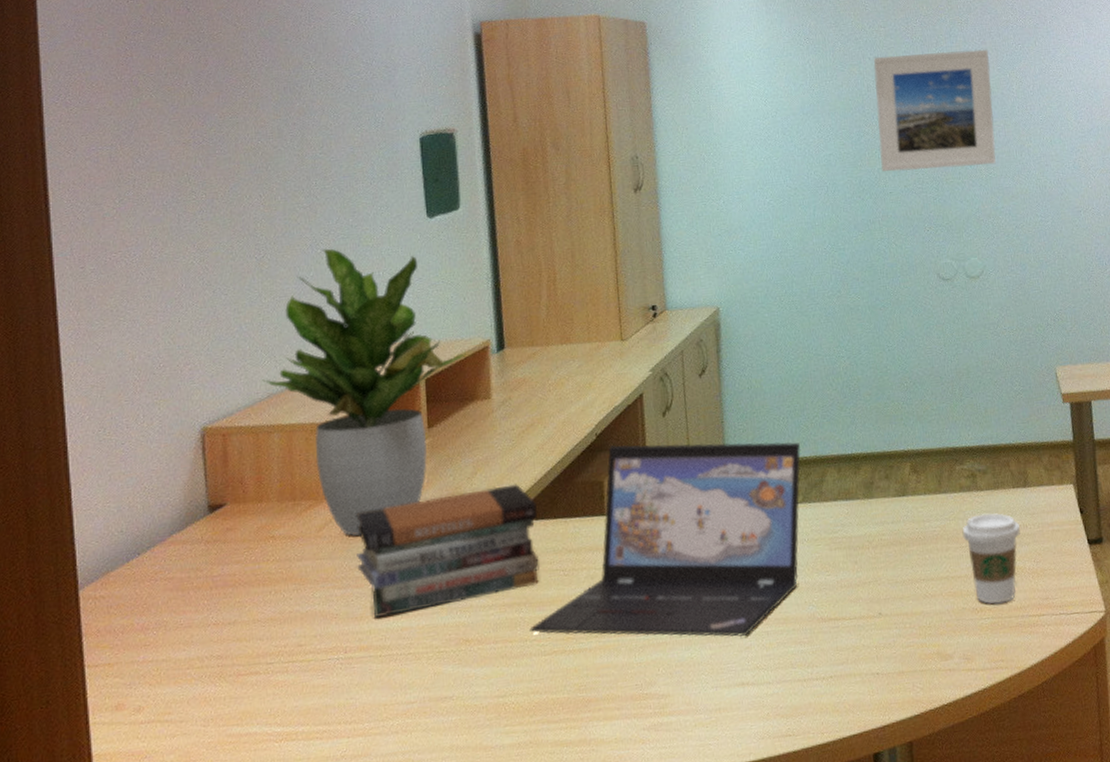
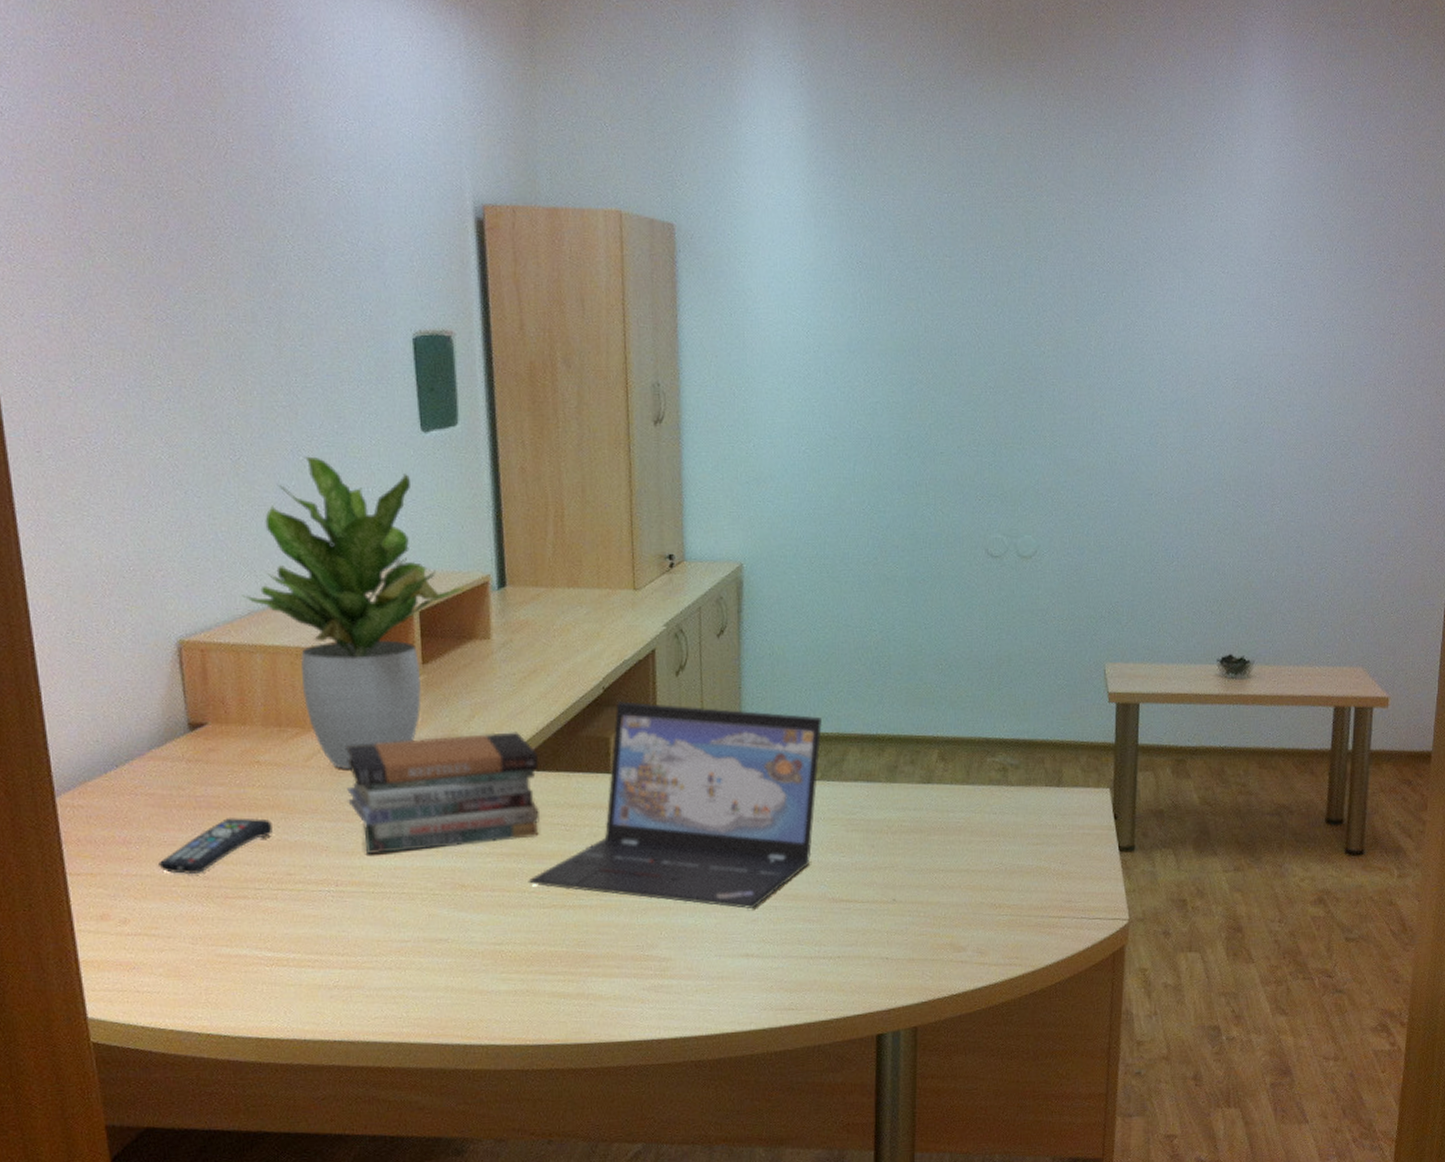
remote control: none [174,592,285,657] -> present [158,818,273,875]
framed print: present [873,49,996,172] -> none [933,292,1068,432]
coffee cup: present [962,512,1020,605] -> none [987,809,1049,902]

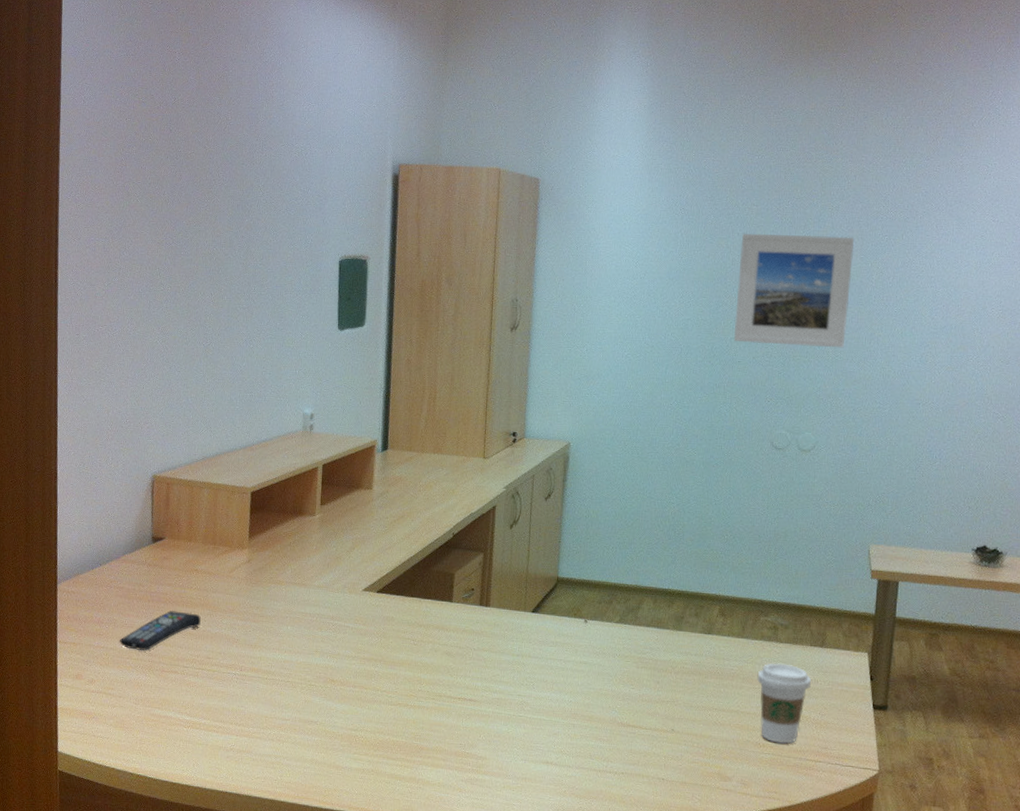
potted plant: present [242,456,464,770] -> none [199,345,357,582]
book stack: present [346,732,540,855] -> none [255,562,400,650]
laptop: present [528,701,822,908] -> none [381,545,624,724]
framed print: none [933,292,1068,432] -> present [733,233,855,348]
coffee cup: none [987,809,1049,902] -> present [757,663,811,744]

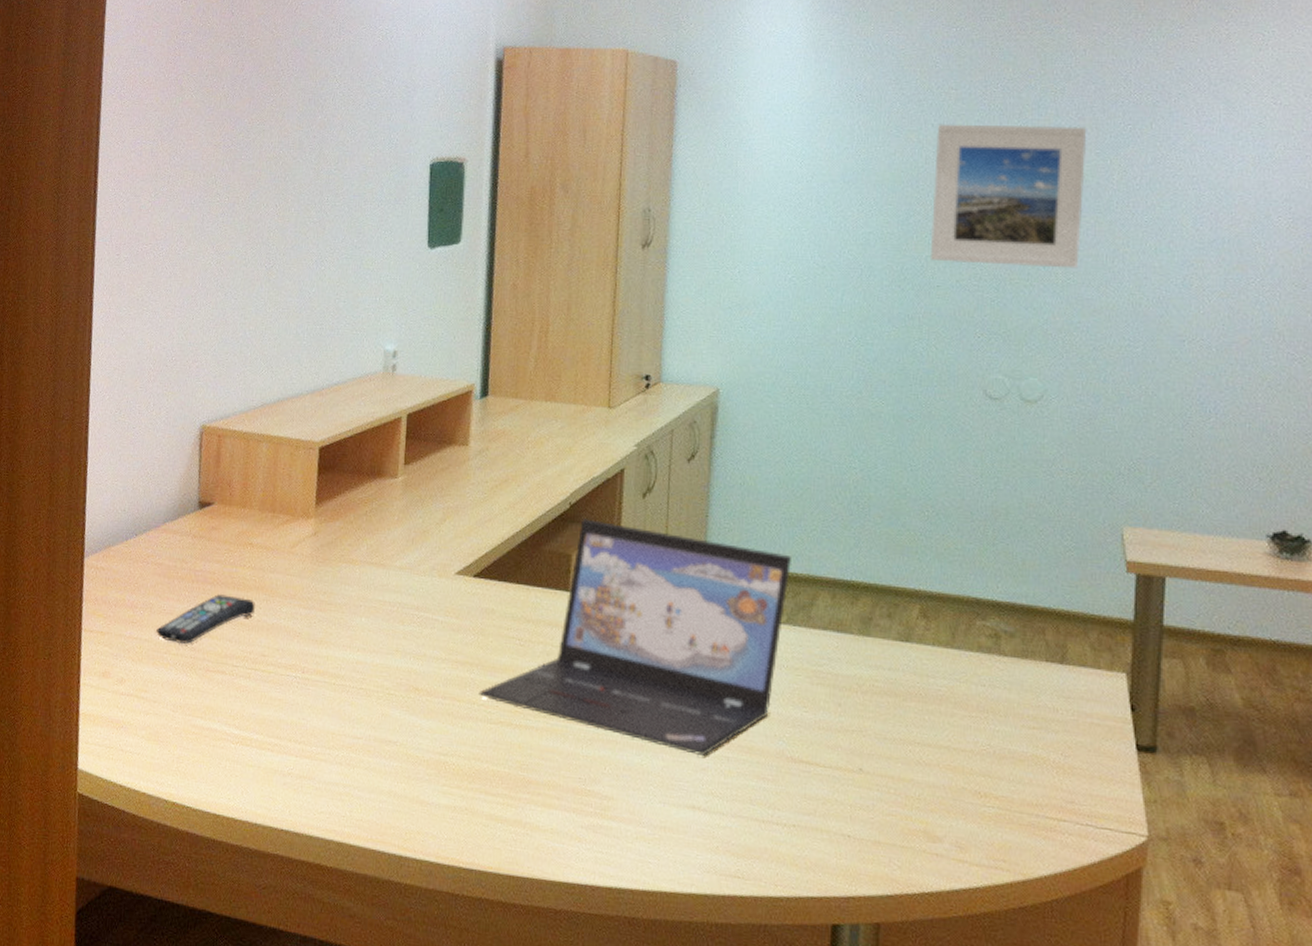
laptop: none [381,545,624,724] -> present [478,519,791,756]
coffee cup: present [757,663,811,744] -> none [974,683,1048,795]

